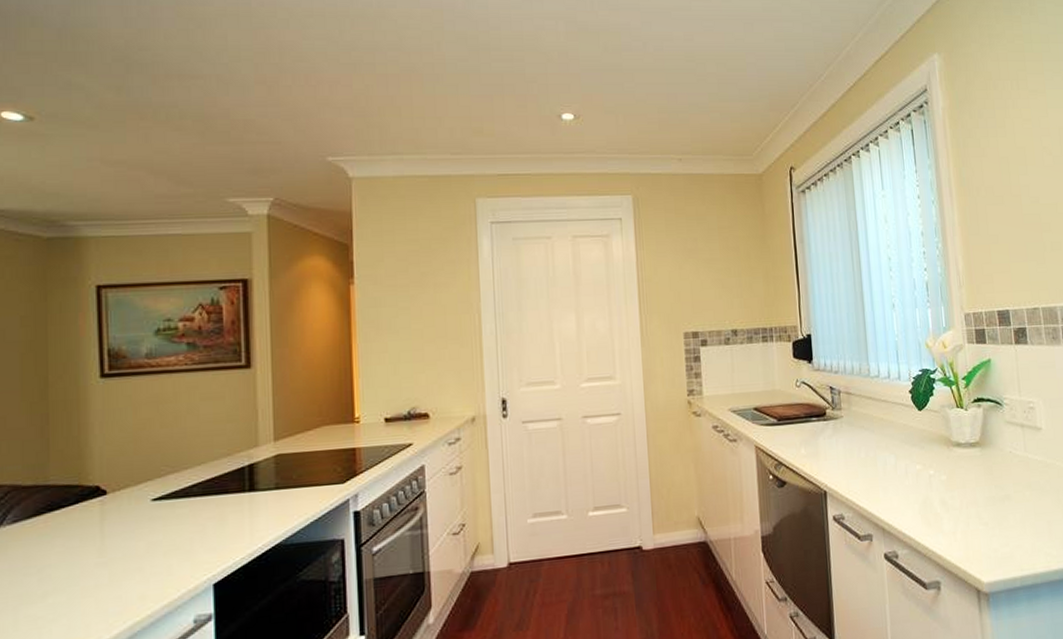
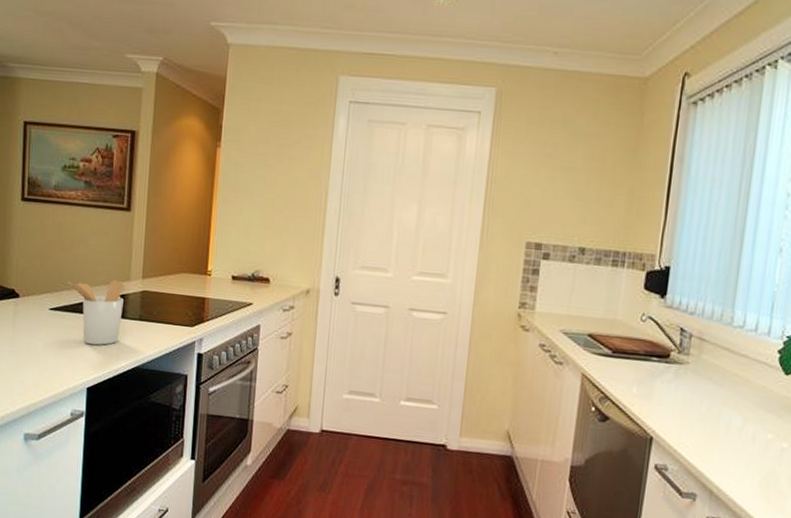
utensil holder: none [174,449,253,532] -> present [67,280,124,345]

